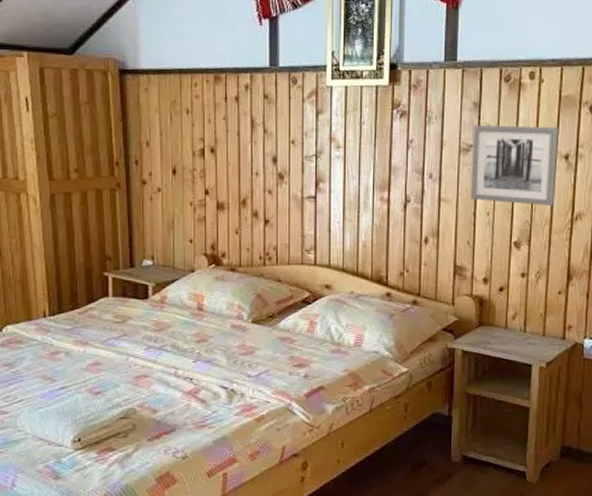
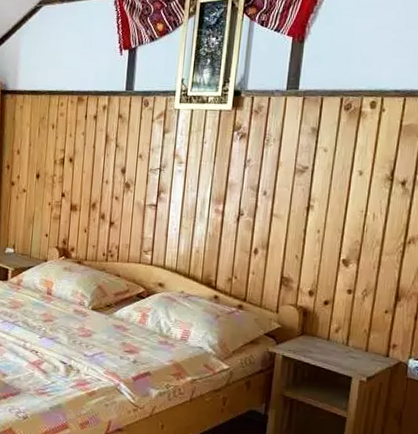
wall art: present [471,124,560,206] -> none [303,148,398,228]

